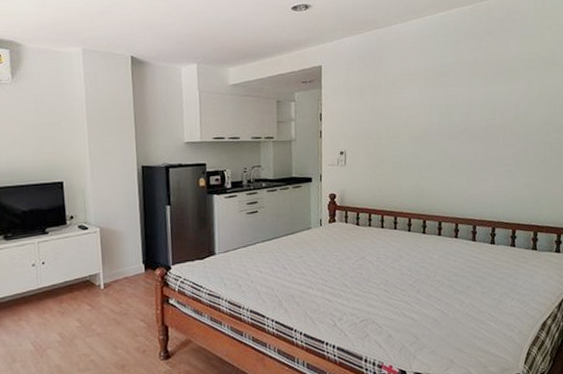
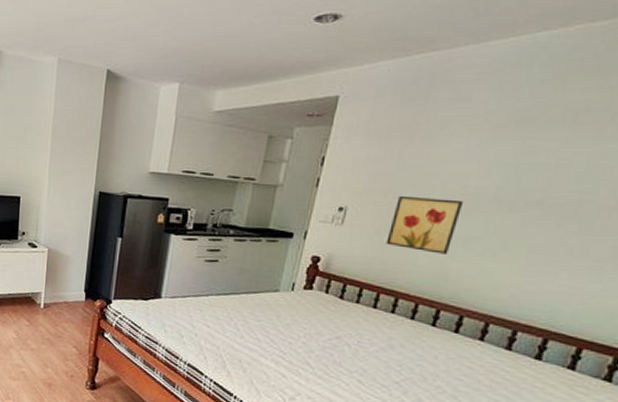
wall art: none [378,135,421,177] -> present [386,195,464,255]

